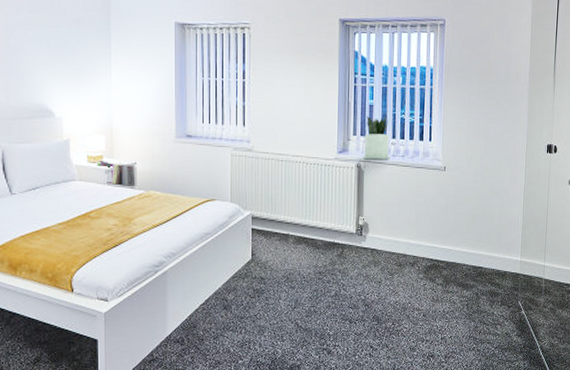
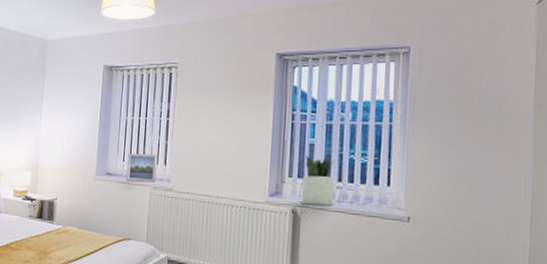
picture frame: none [206,114,236,144] -> present [125,153,158,183]

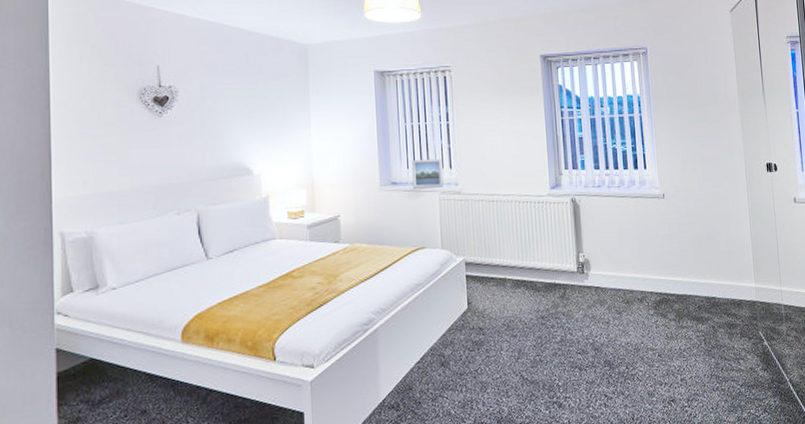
books: present [21,195,55,221] -> none [298,216,340,241]
planter: present [299,156,335,207] -> none [576,147,606,195]

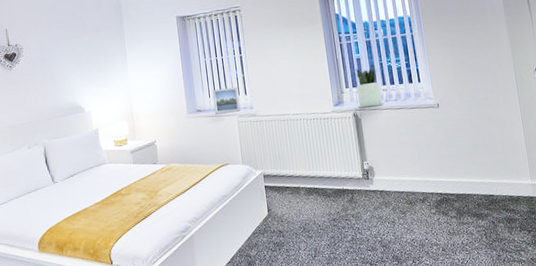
planter: none [576,147,606,195] -> present [356,65,385,109]

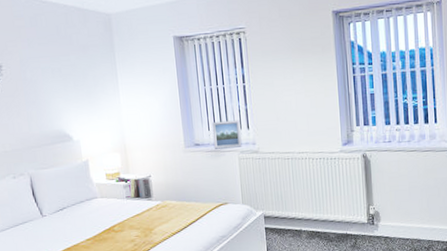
books: none [122,143,158,163] -> present [115,177,152,199]
planter: present [356,65,385,109] -> none [367,102,397,150]

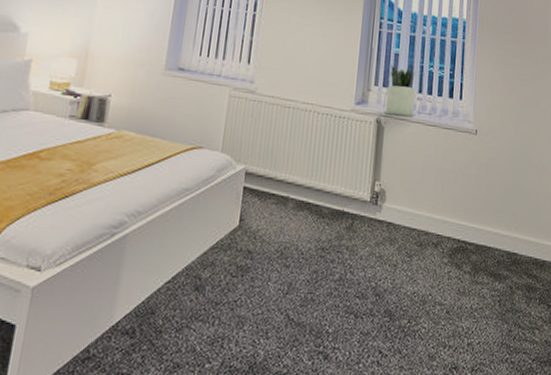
picture frame: present [211,120,242,149] -> none [201,47,241,83]
planter: none [367,102,397,150] -> present [383,65,416,118]

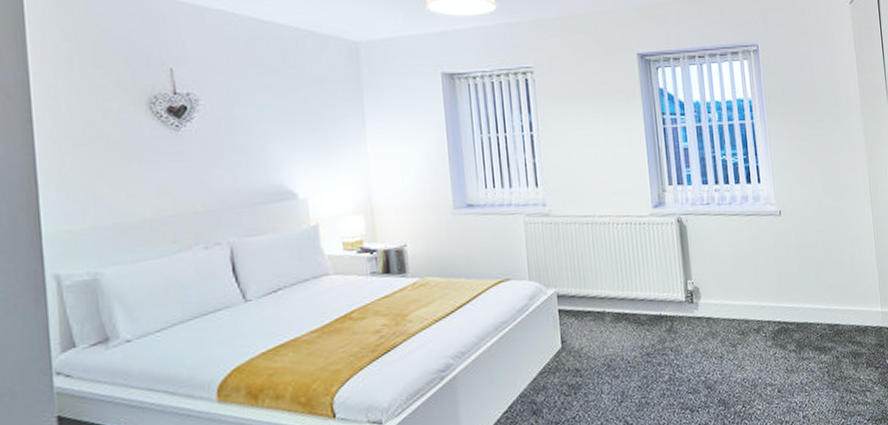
planter: present [383,65,416,118] -> none [682,158,716,214]

